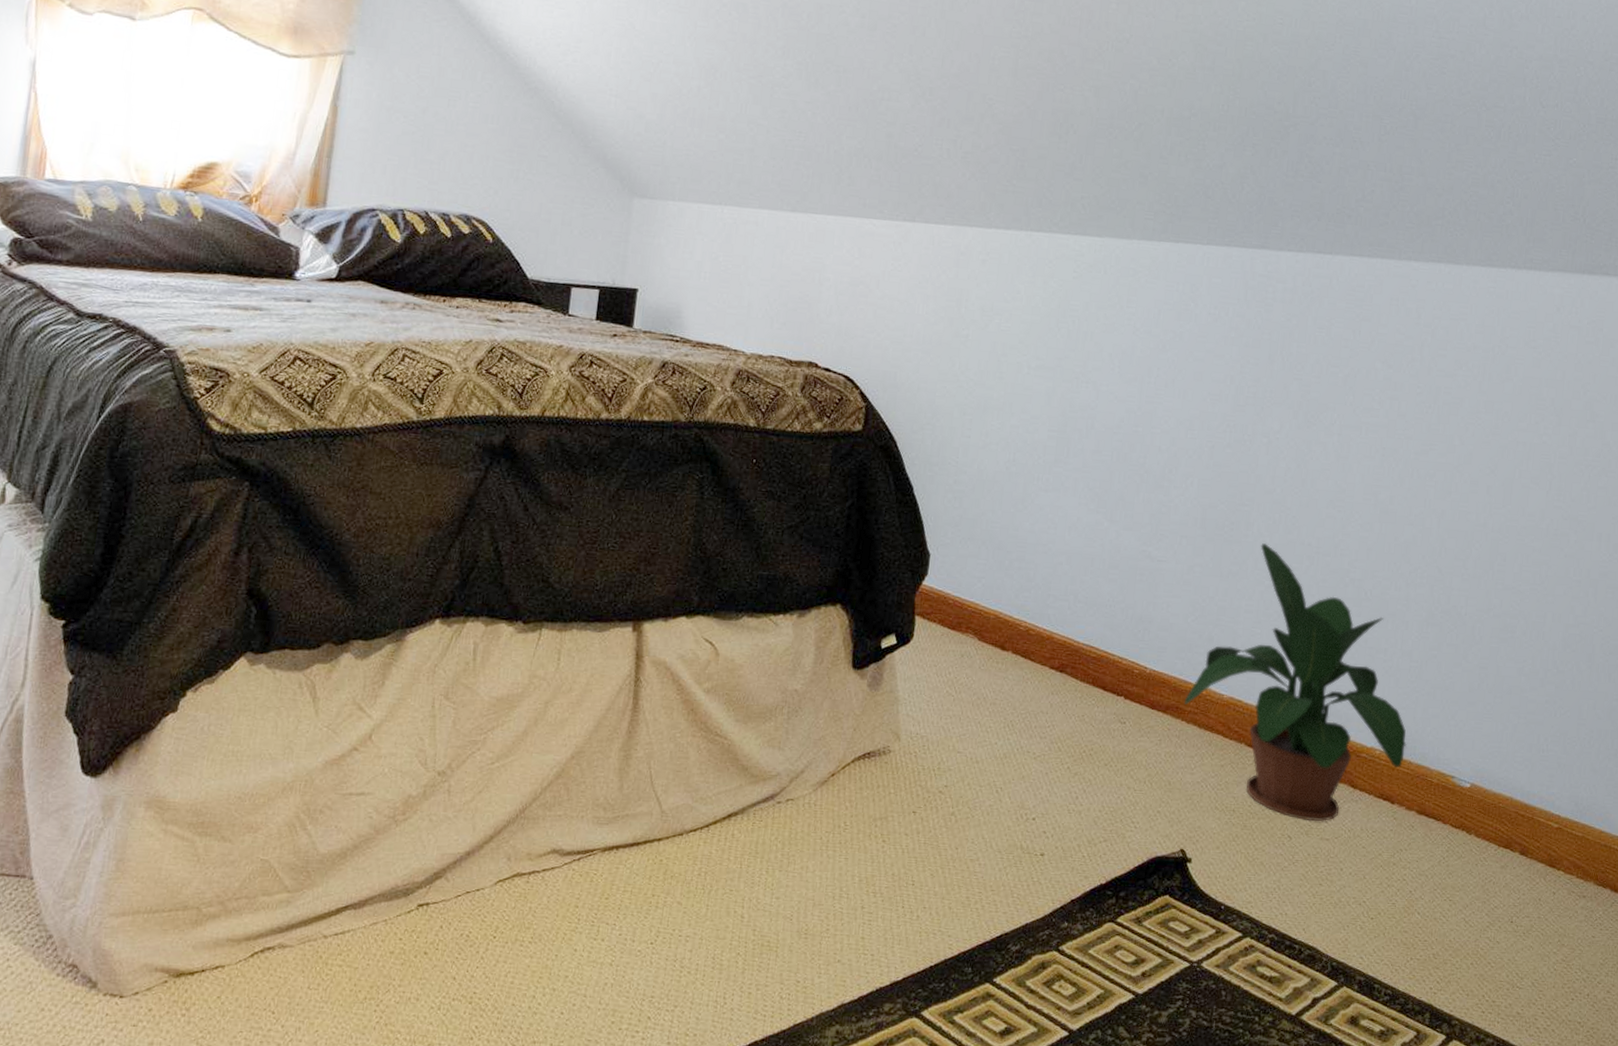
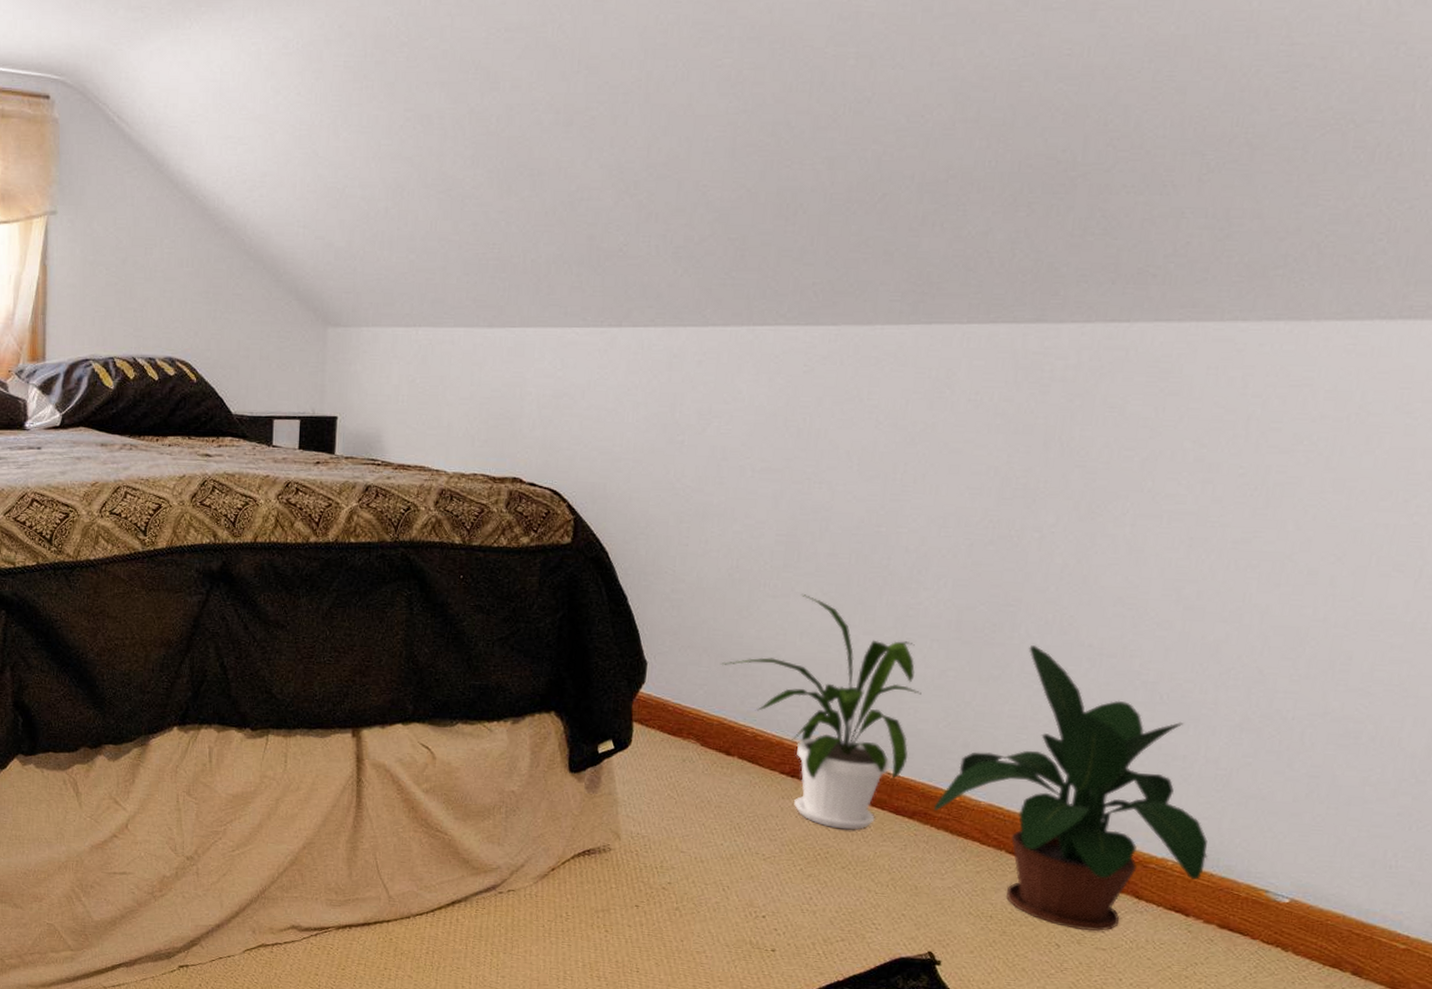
house plant: none [998,488,1173,726] -> present [721,593,922,830]

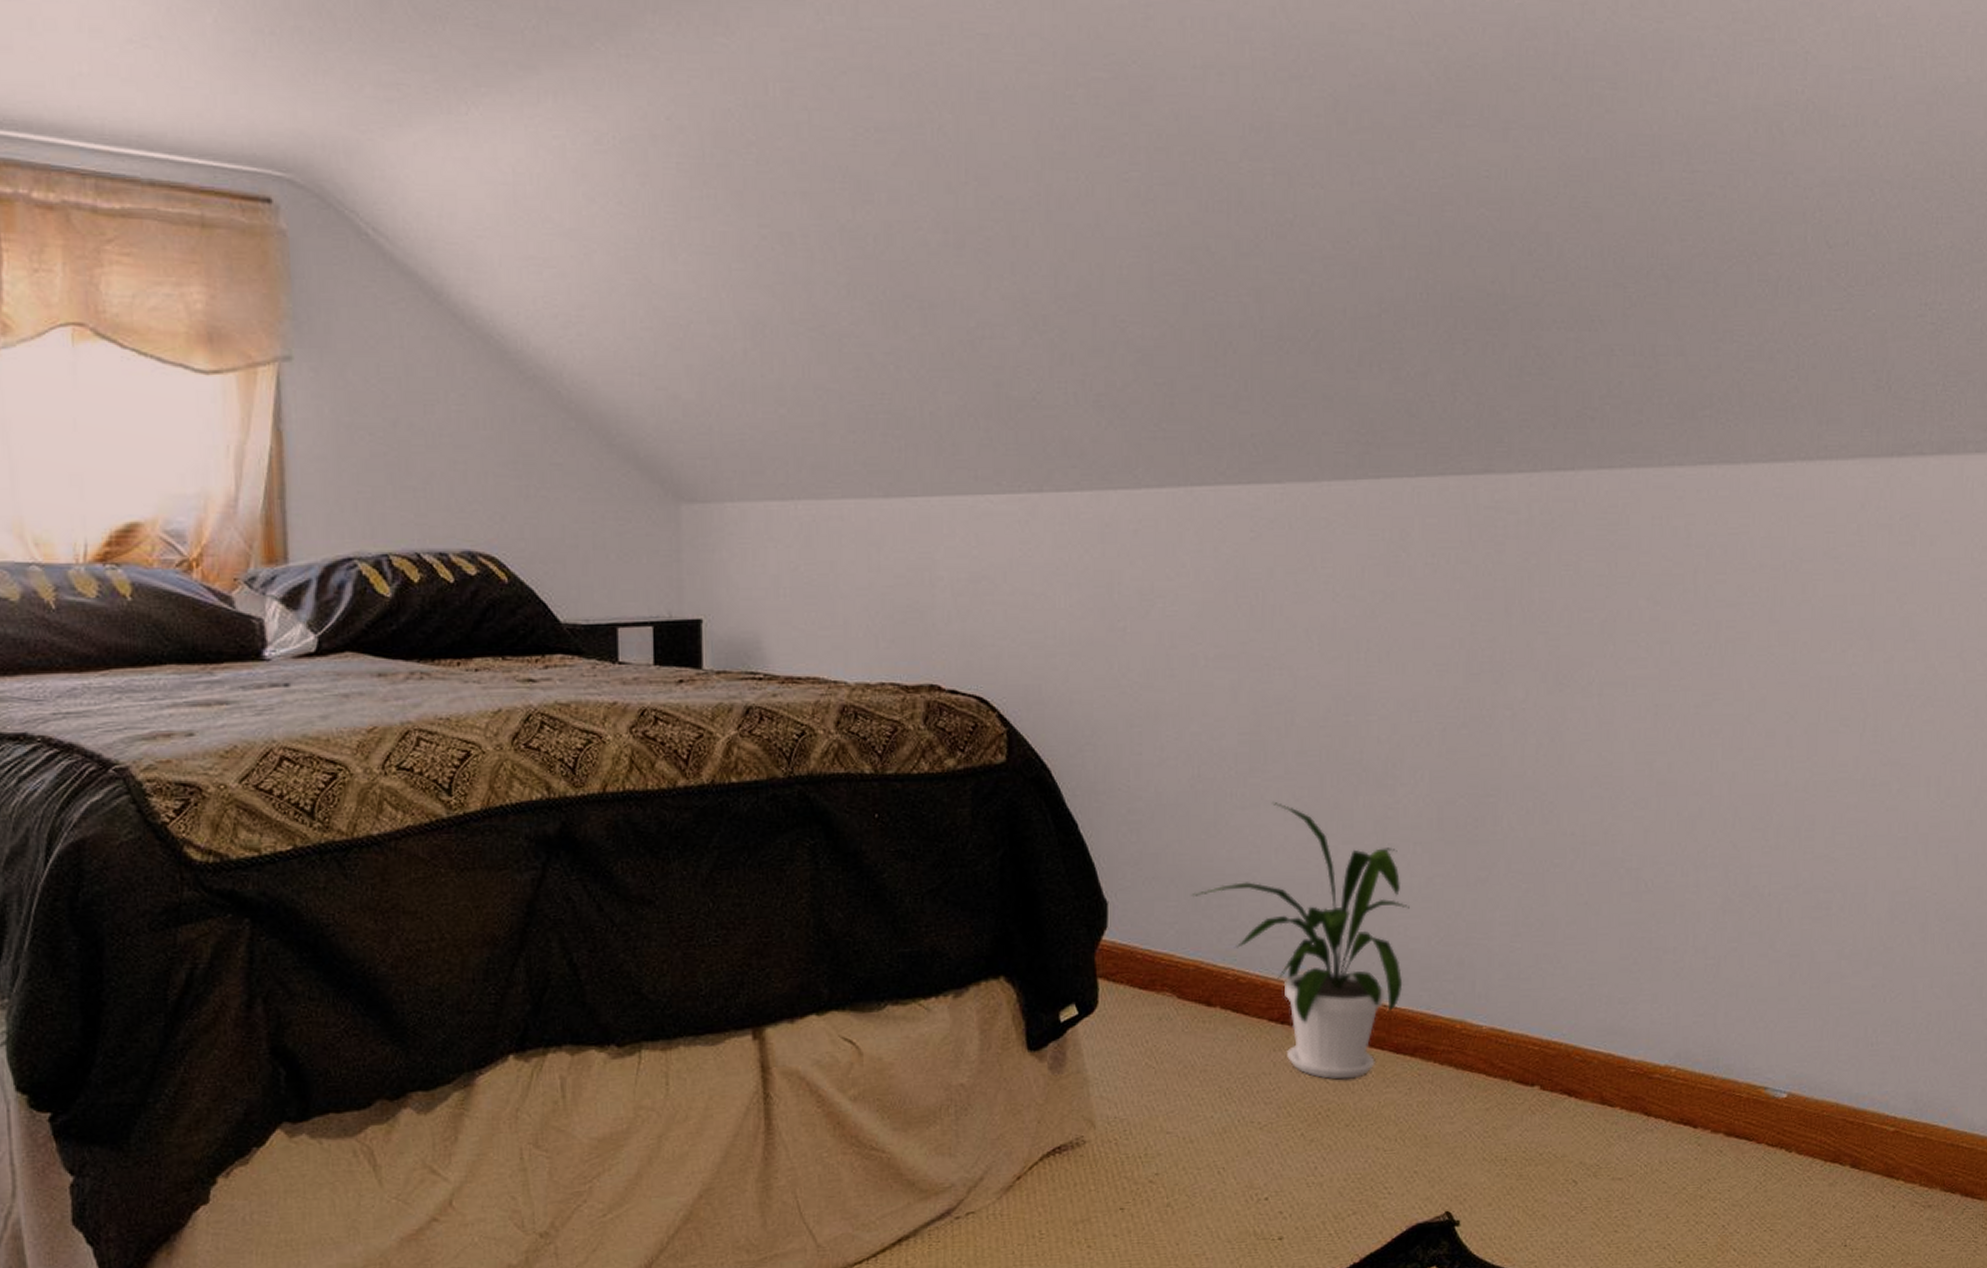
potted plant: present [933,645,1208,932] -> none [1435,839,1708,1161]

